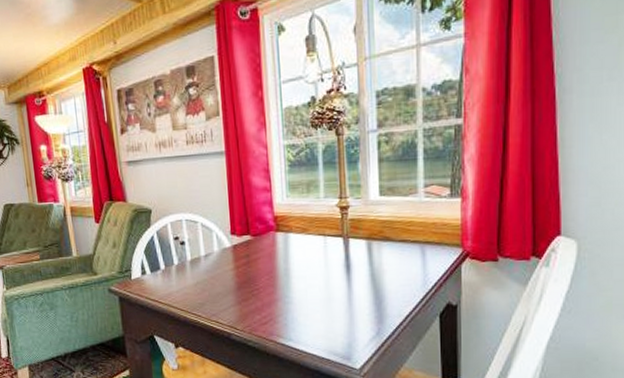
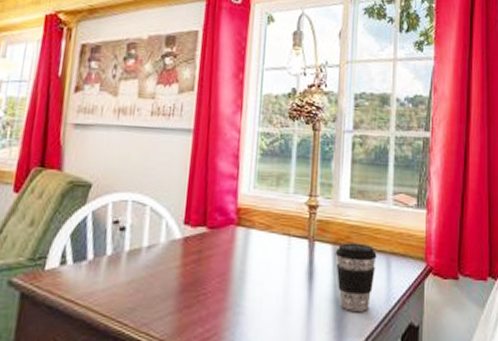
coffee cup: none [369,236,411,296] -> present [335,243,377,311]

